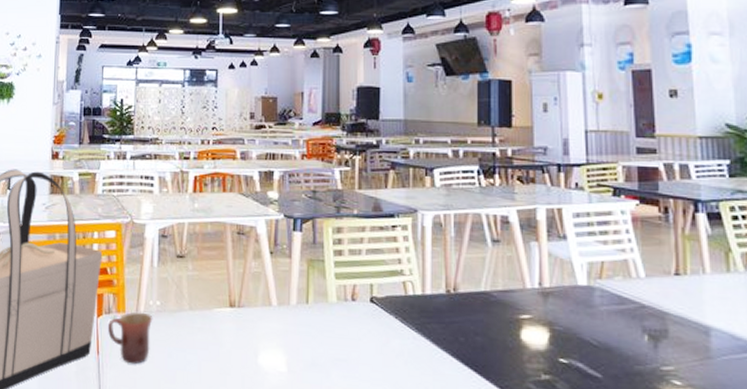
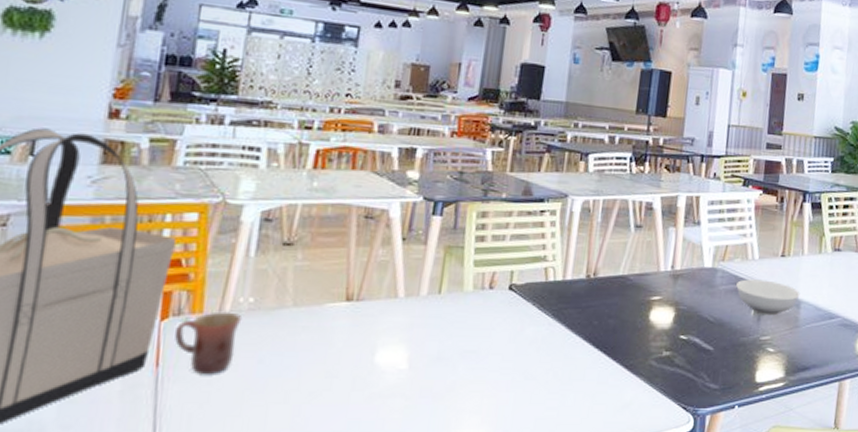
bowl: none [621,299,708,343] -> present [736,279,801,316]

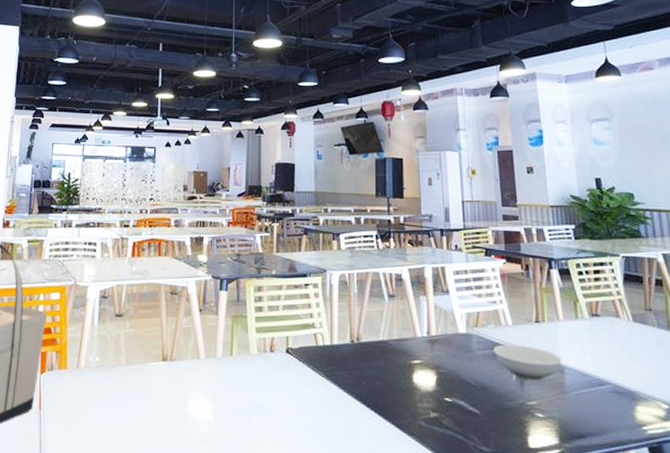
mug: present [175,311,243,374] -> none [50,368,93,417]

